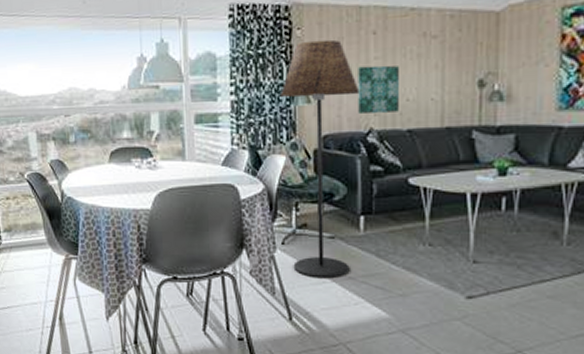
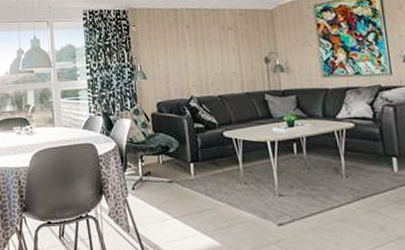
floor lamp: present [279,39,360,279] -> none [123,33,187,216]
wall art: present [358,65,400,113] -> none [178,49,211,85]

